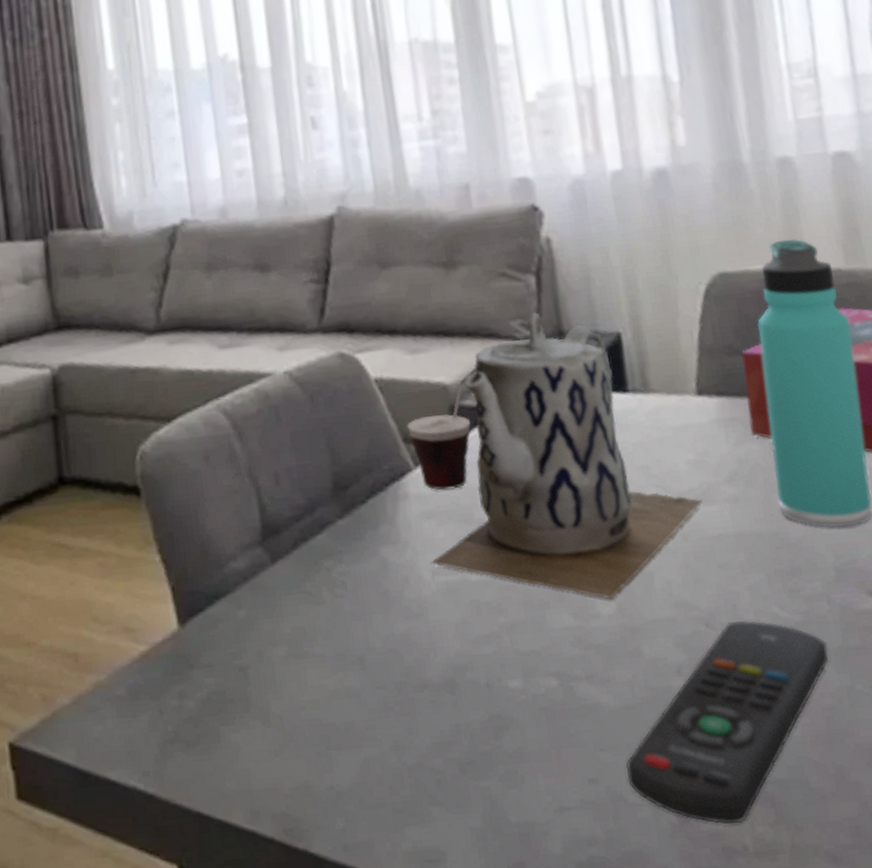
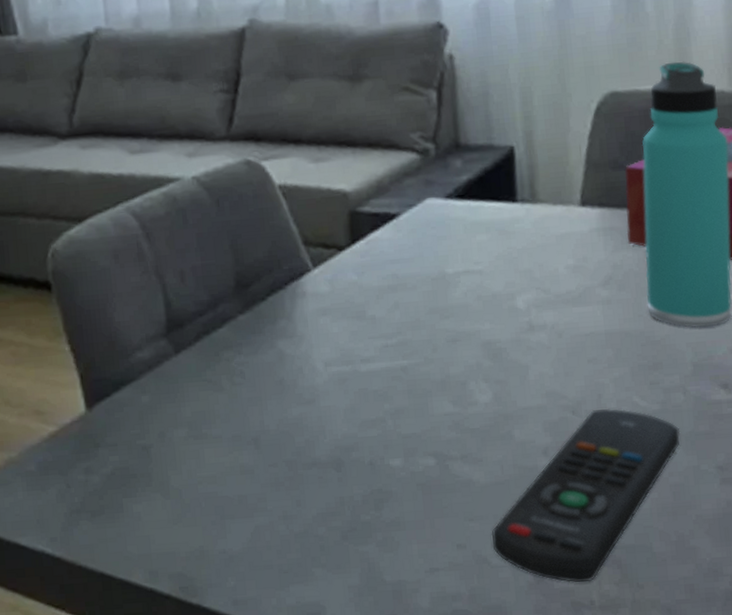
cup: present [407,367,476,491] -> none [308,176,375,290]
teapot: present [431,312,703,600] -> none [324,125,578,389]

